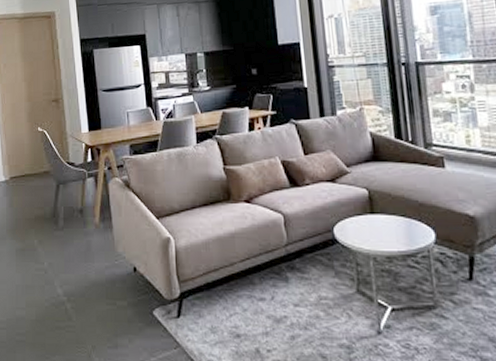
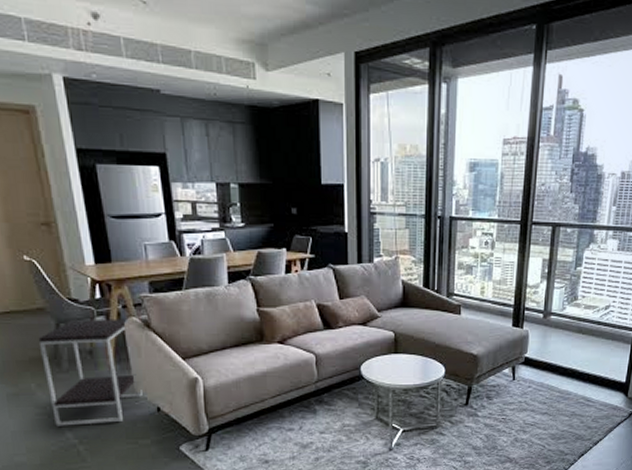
side table: none [43,179,122,283] -> present [38,318,143,426]

